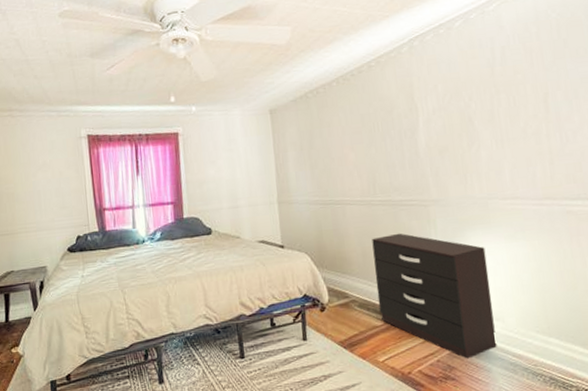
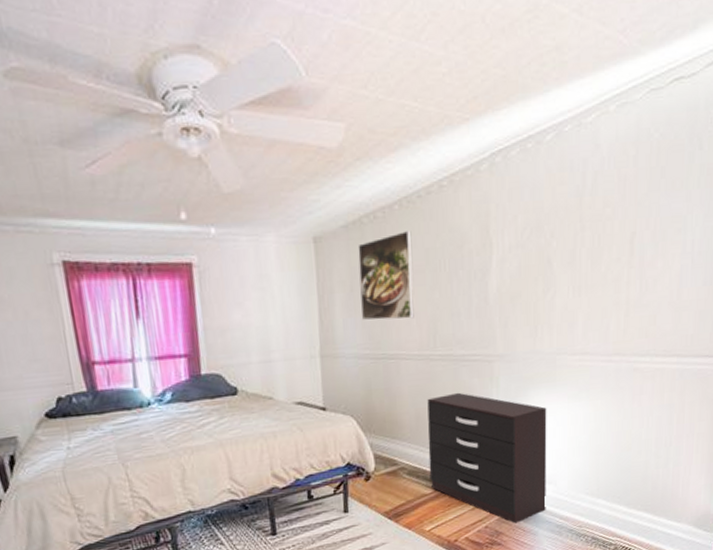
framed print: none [305,100,355,173] -> present [357,230,414,320]

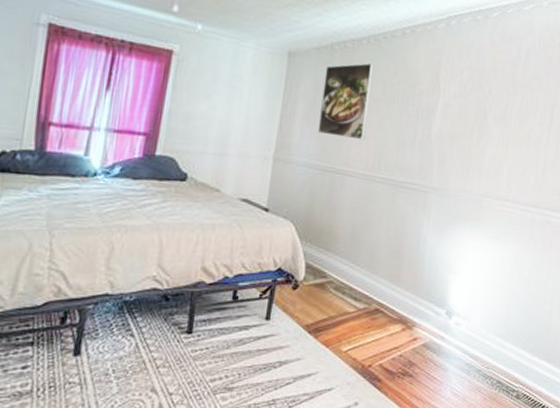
dresser: present [427,392,547,524] -> none [354,215,470,356]

